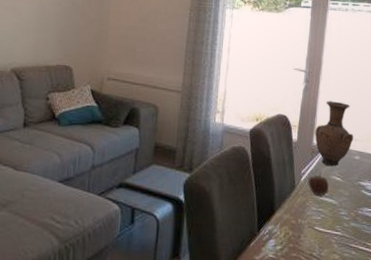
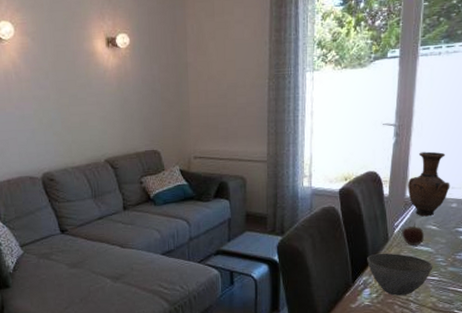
bowl: none [273,201,337,250] -> present [367,253,433,296]

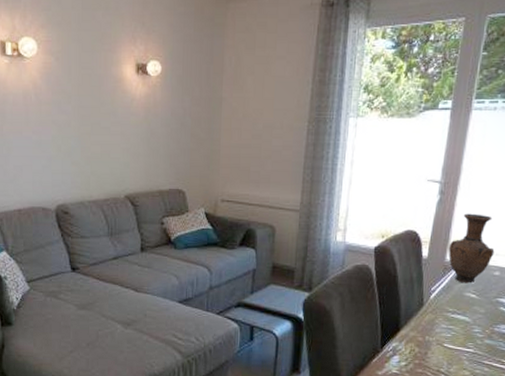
bowl: present [367,253,433,296] -> none [398,318,469,366]
apple: present [402,223,425,245] -> none [438,289,463,313]

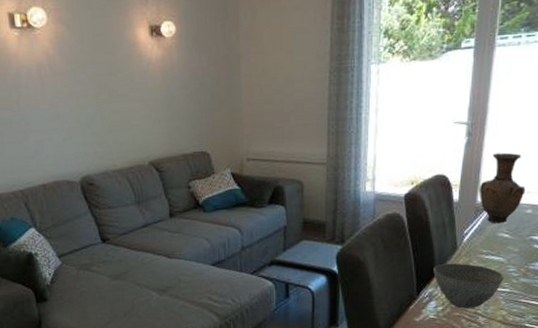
bowl: none [398,318,469,366] -> present [433,263,504,309]

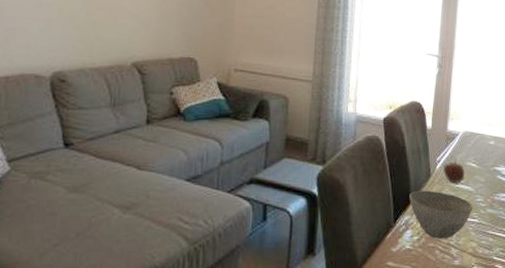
apple: none [472,231,497,255] -> present [444,159,465,183]
vase: present [479,152,526,224] -> none [449,85,488,153]

